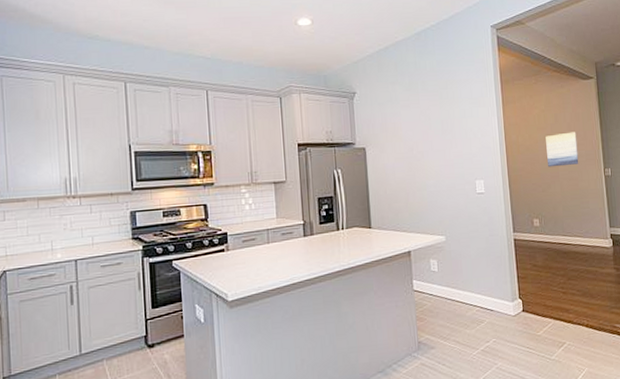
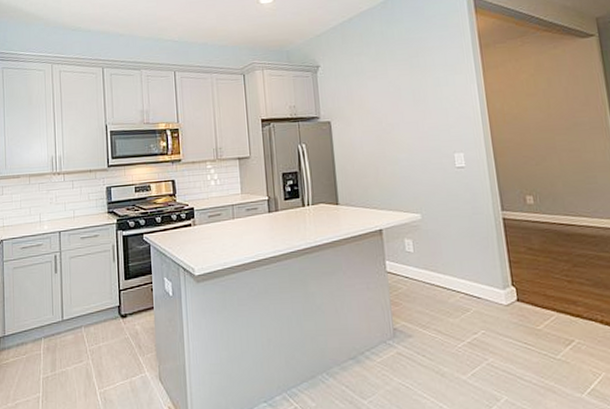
wall art: present [545,132,579,167] -> none [537,96,581,138]

